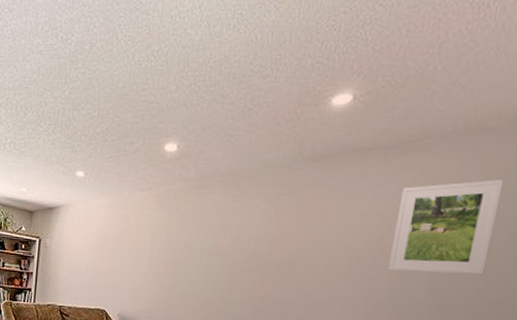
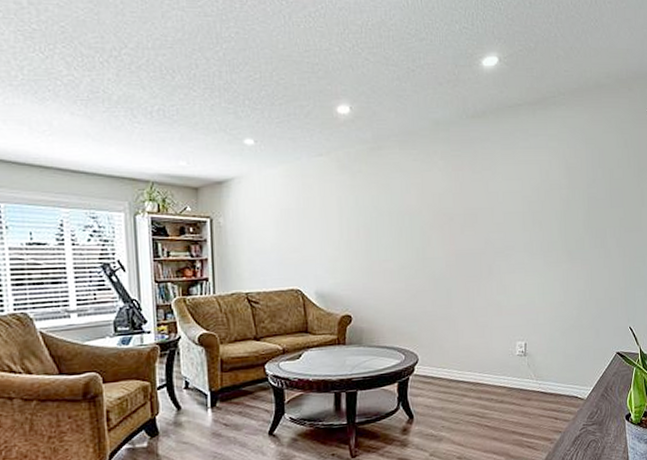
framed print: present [388,179,504,275] -> none [551,127,623,213]

